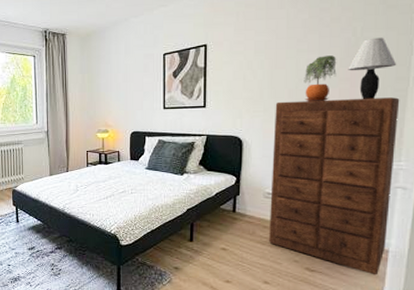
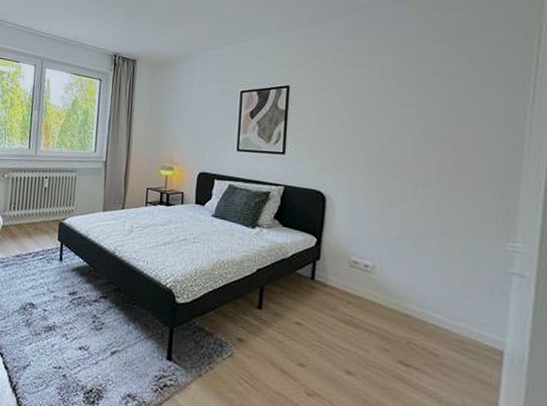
dresser: present [269,97,400,275] -> none [354,156,513,383]
potted plant: present [304,55,337,102] -> none [399,111,438,162]
table lamp: present [348,37,397,99] -> none [450,97,509,166]

